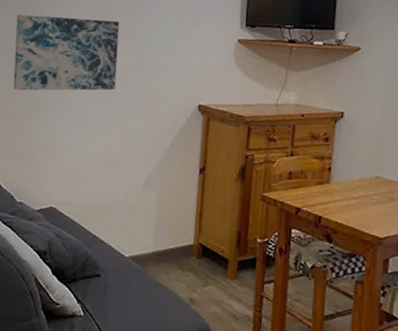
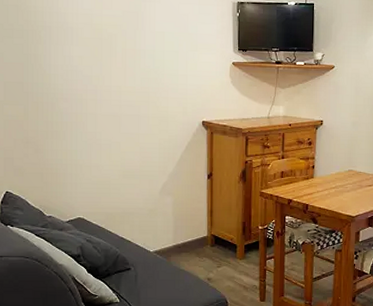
wall art: present [13,14,120,91] -> none [21,45,126,117]

